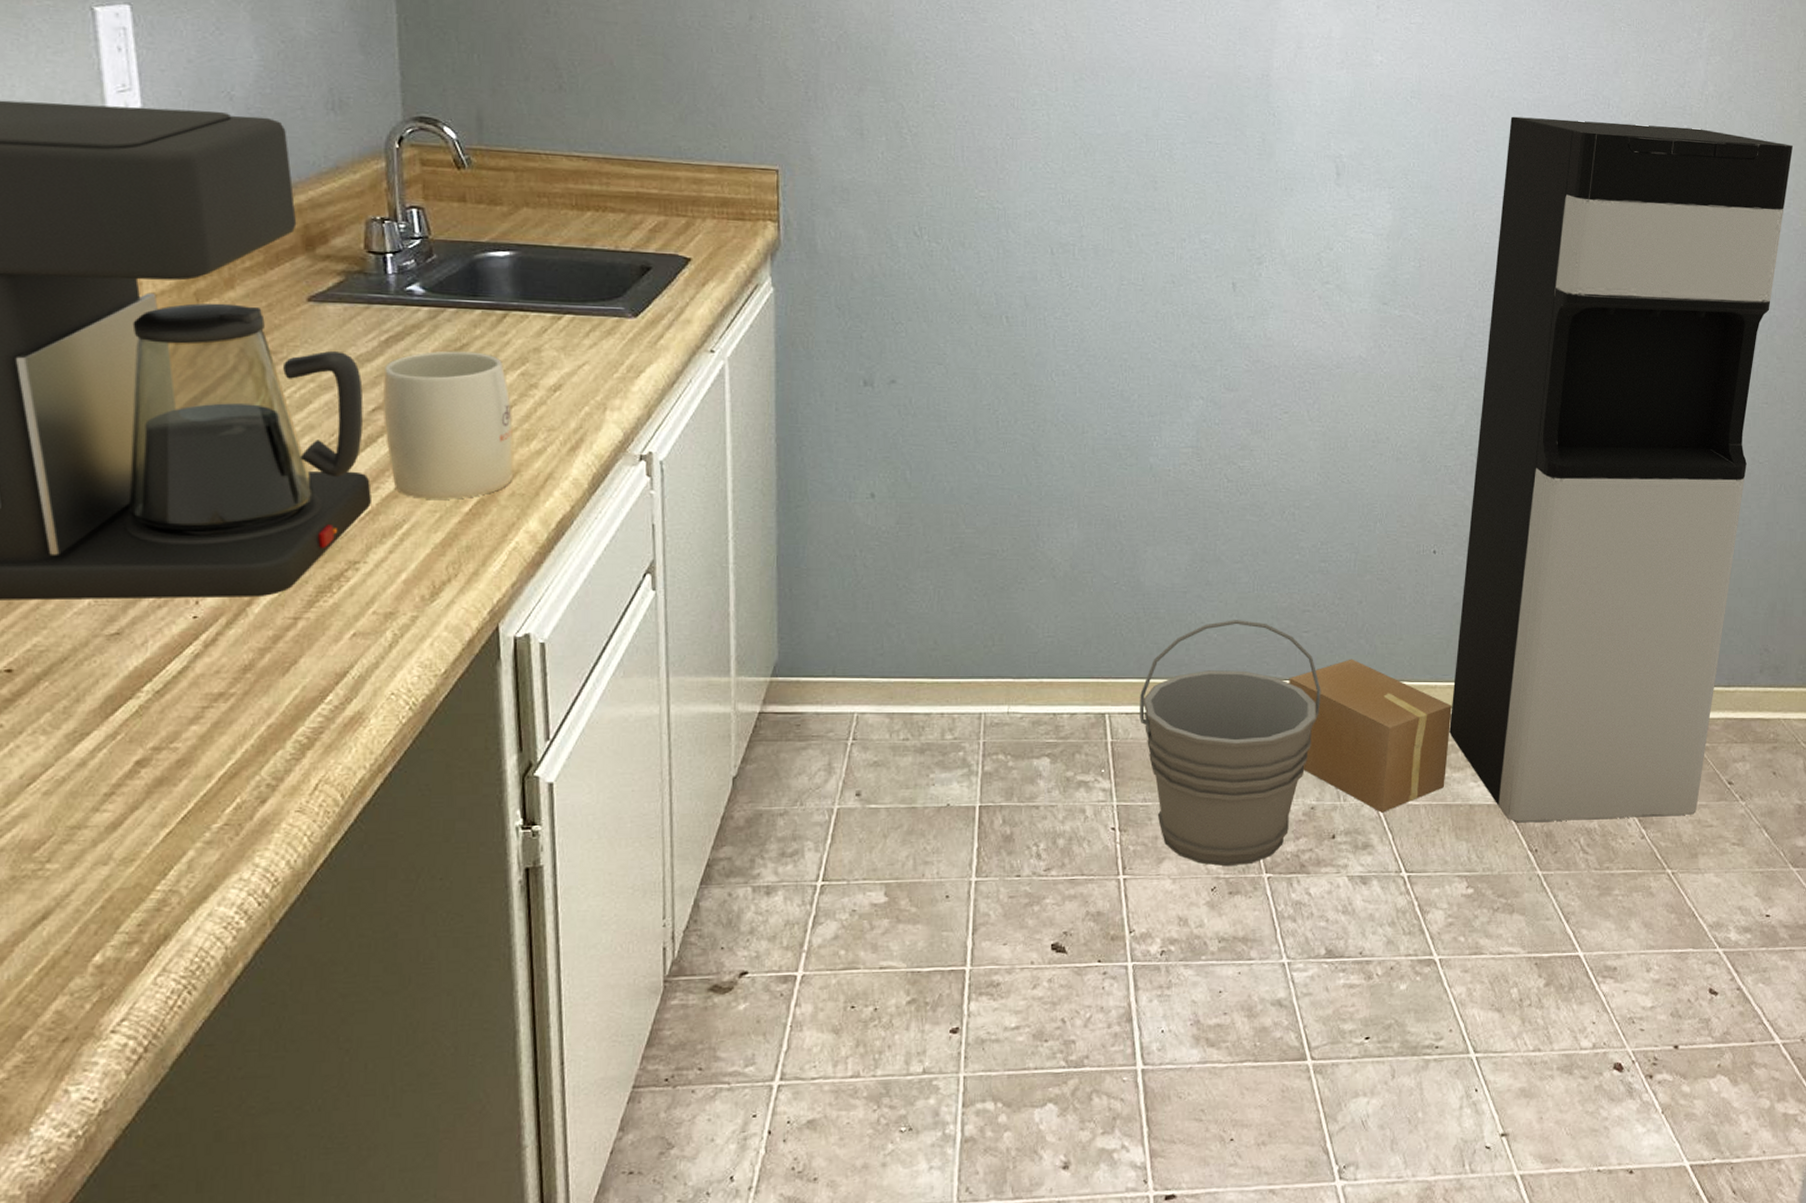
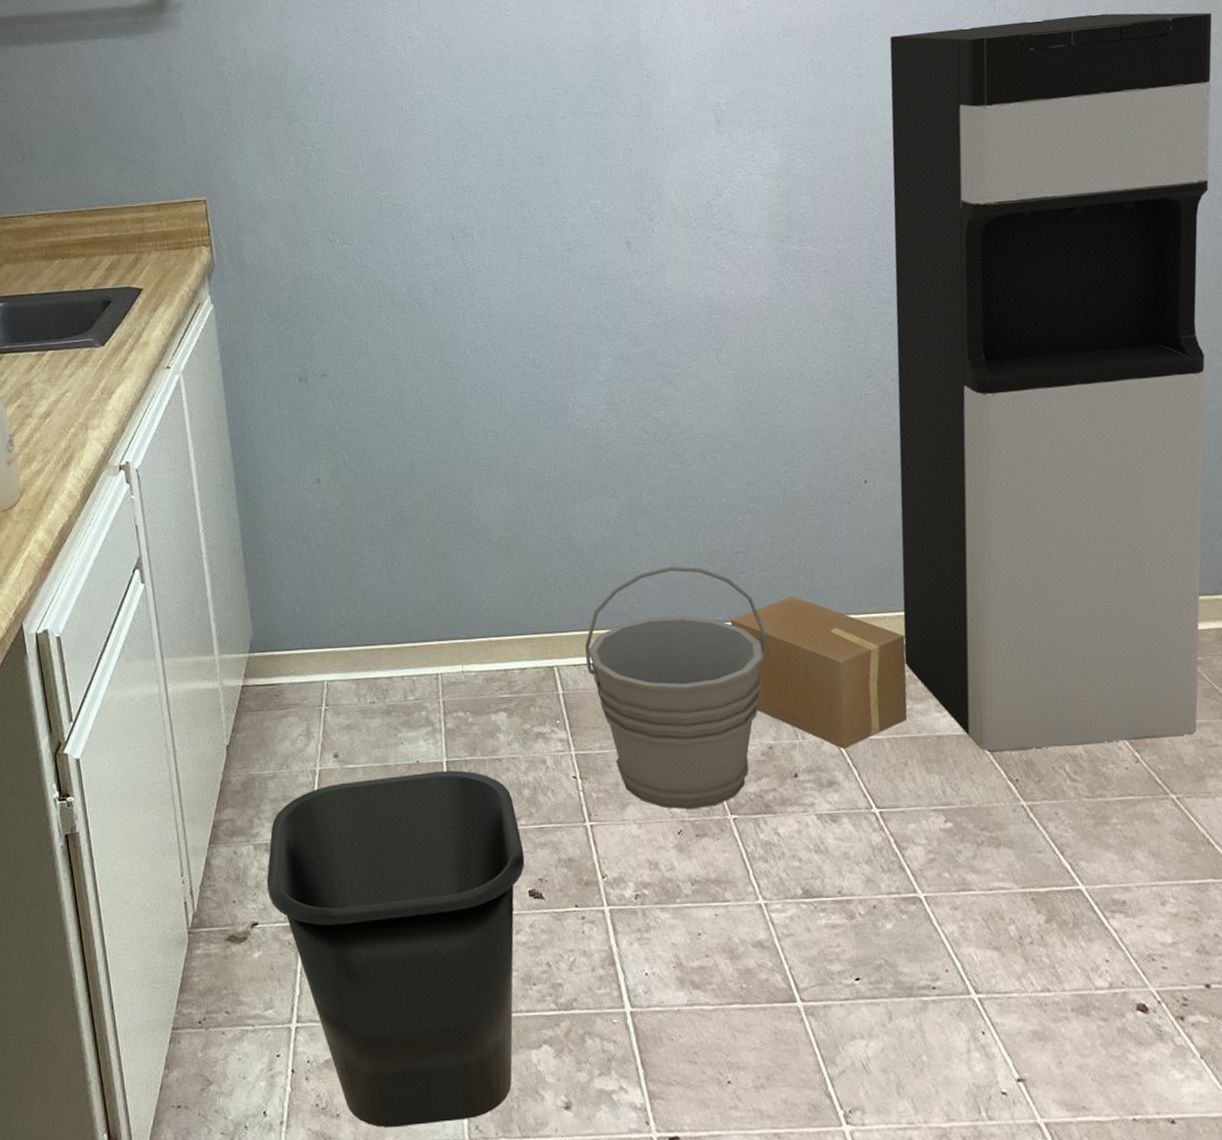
waste bin: none [763,816,1051,1191] -> present [267,770,525,1127]

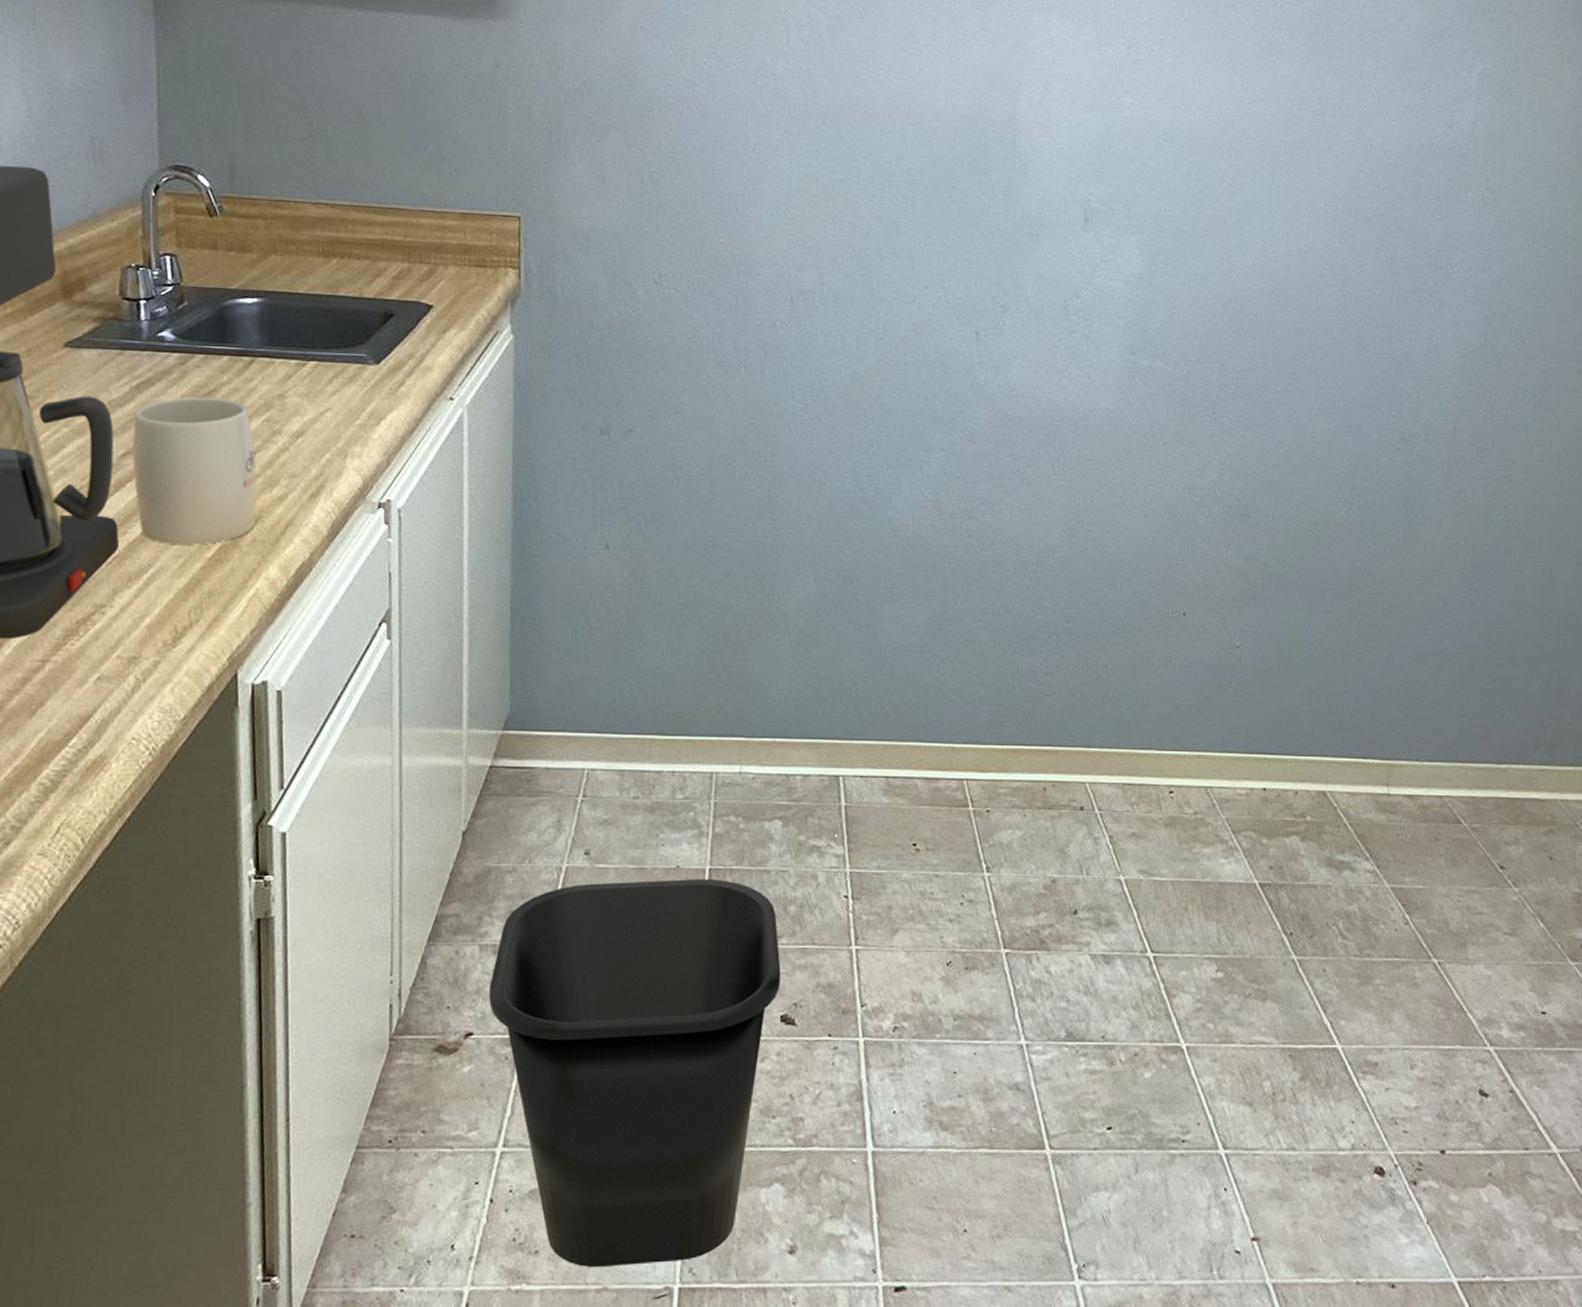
bucket: present [585,566,766,810] -> none [874,681,1064,940]
cardboard box: present [730,596,908,749] -> none [1030,724,1202,888]
water cooler: present [889,12,1213,752] -> none [1199,159,1571,904]

